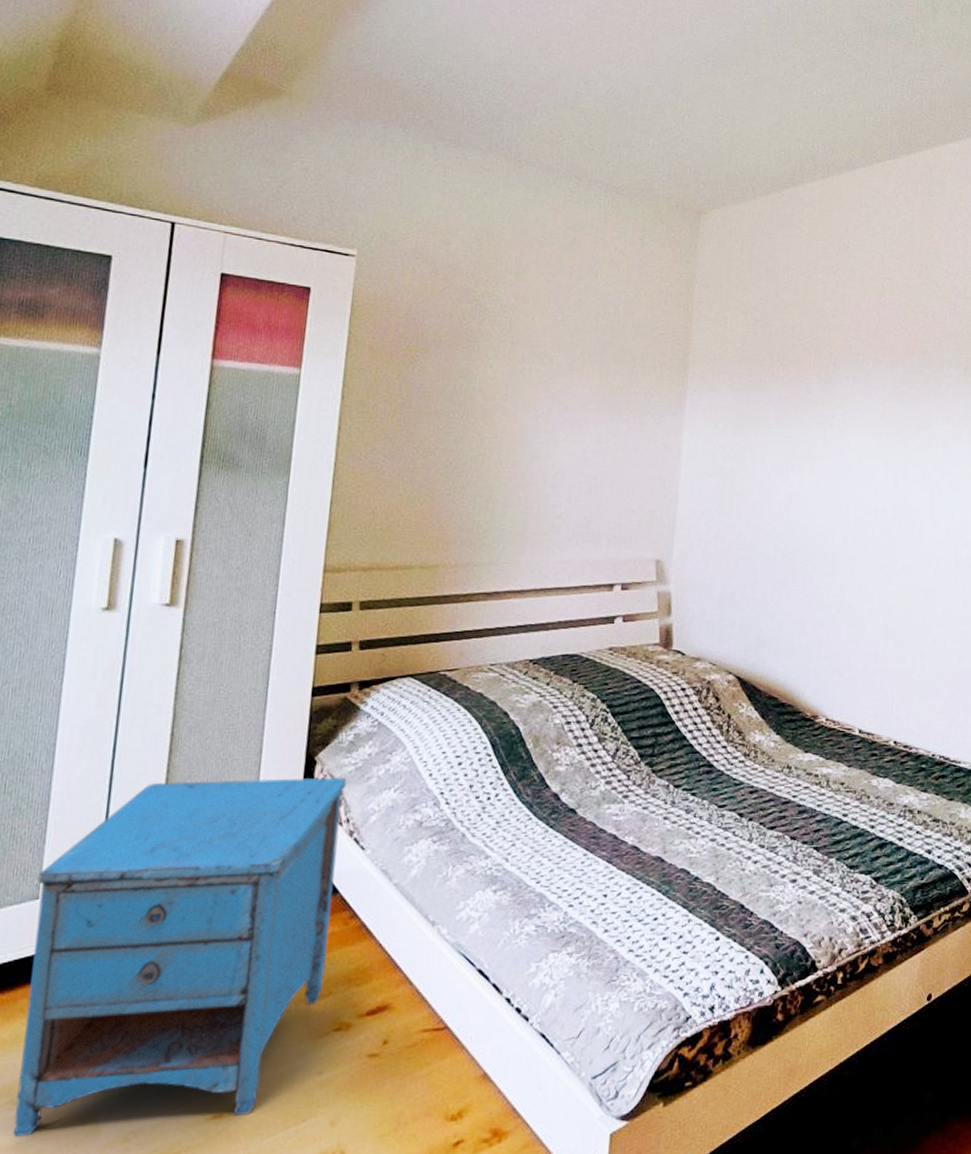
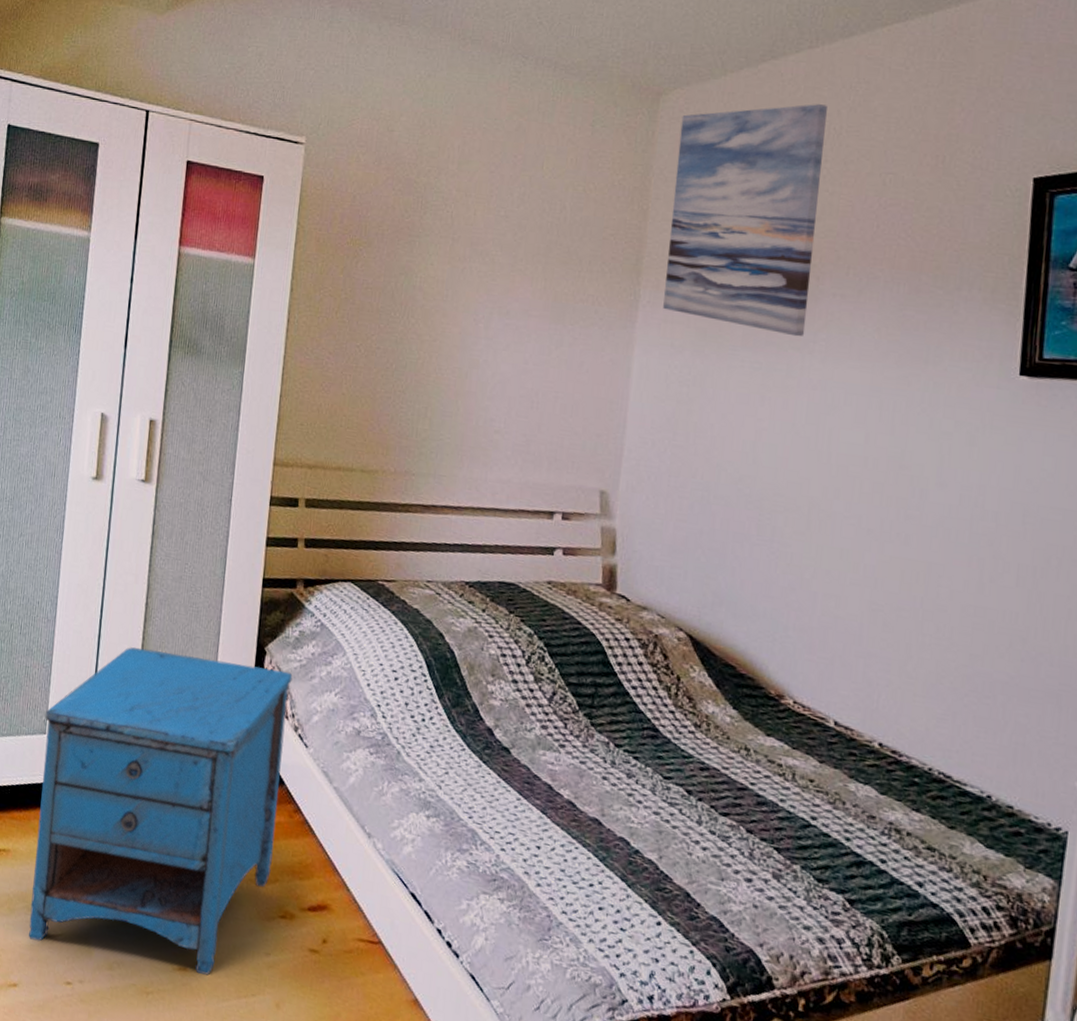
wall art: none [708,223,838,414] -> present [663,104,827,337]

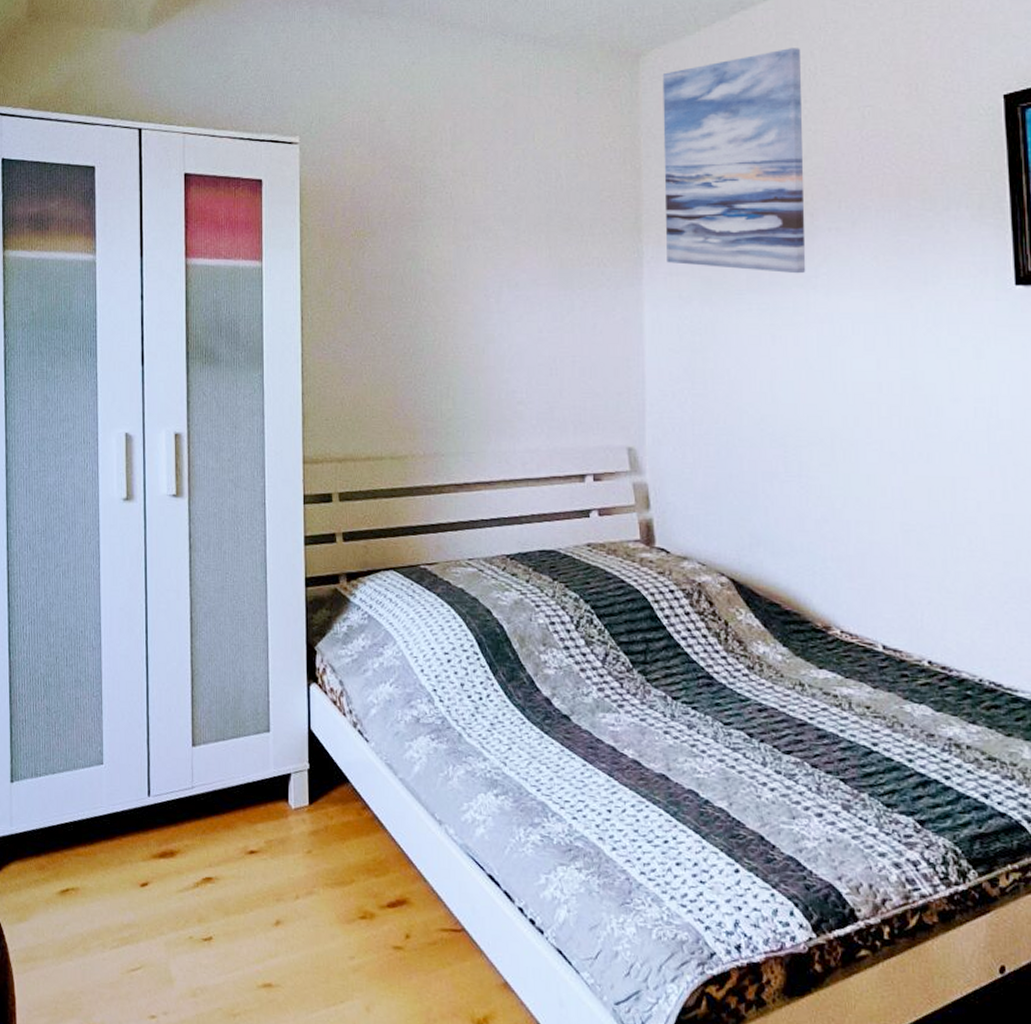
nightstand: present [29,646,293,976] -> none [101,663,346,988]

